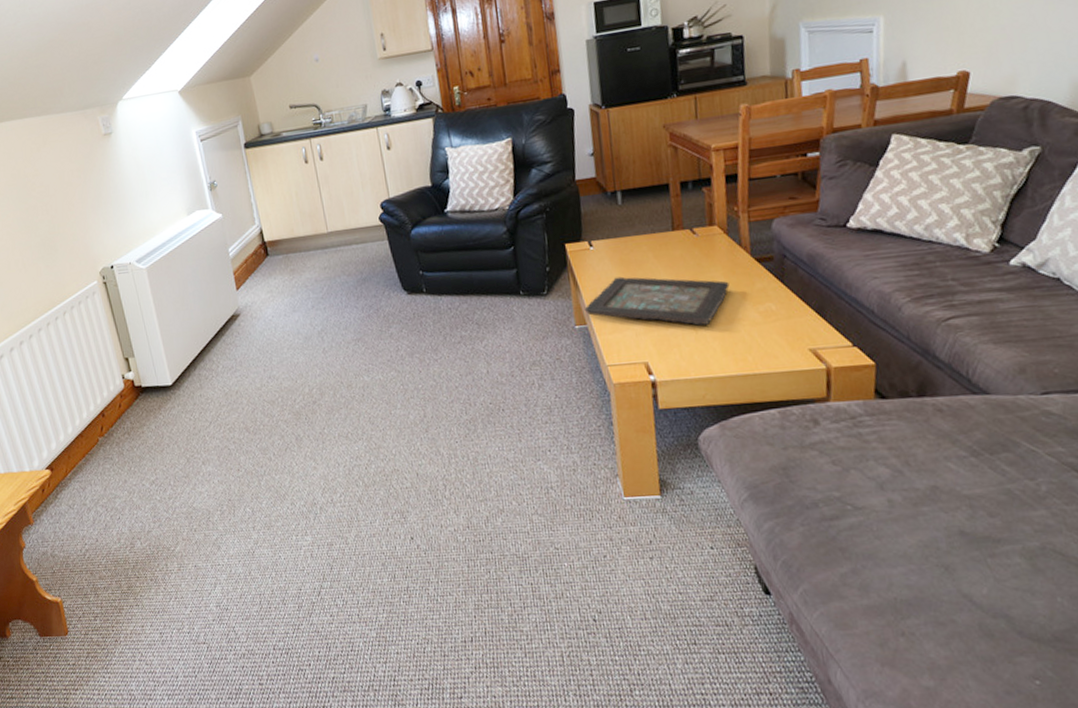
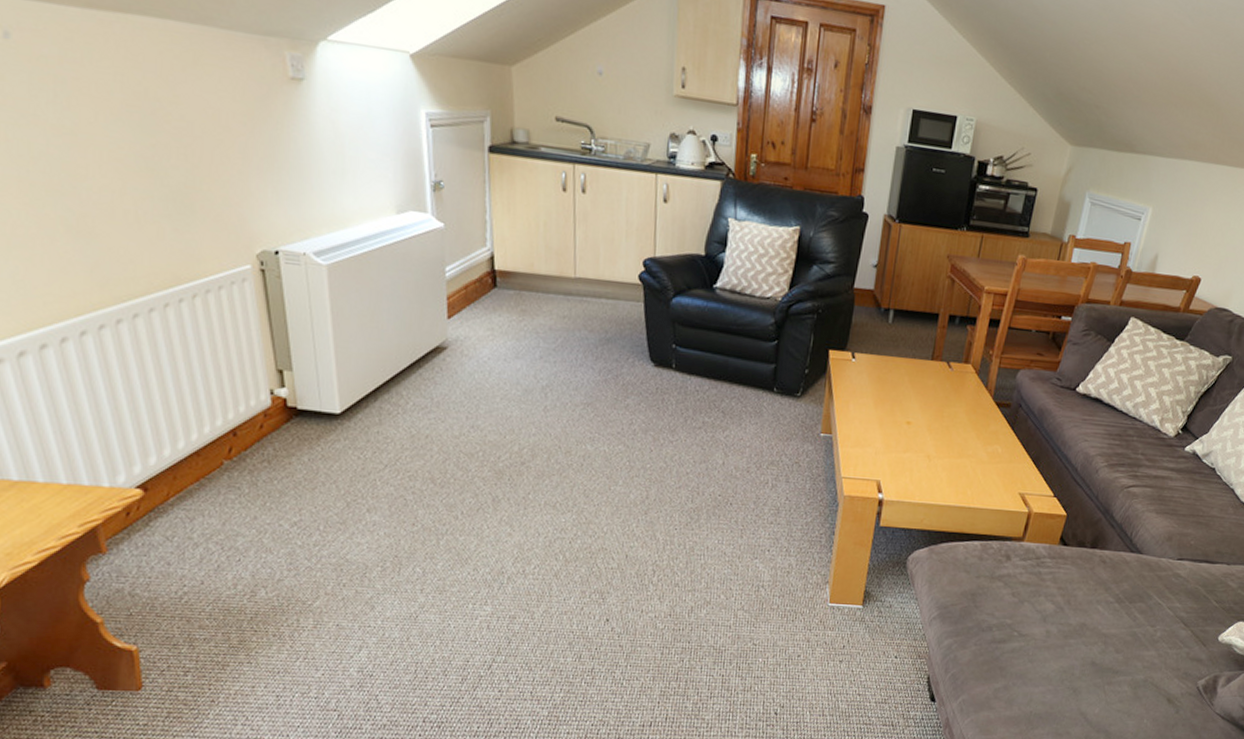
decorative tray: present [584,276,730,326] -> none [833,393,969,455]

